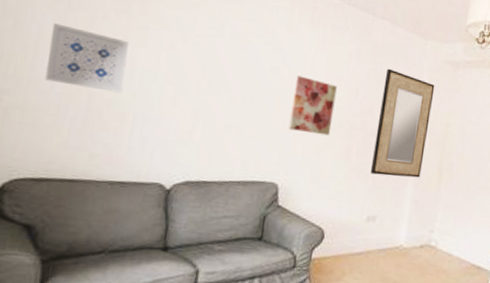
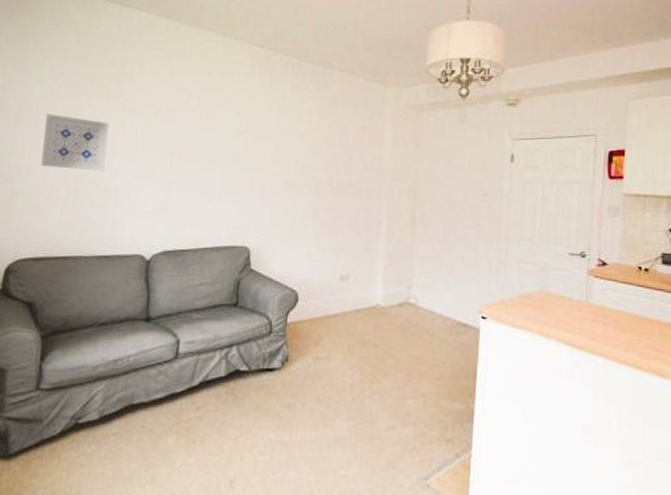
wall art: present [288,75,337,136] -> none [256,137,300,195]
home mirror: present [370,68,435,178] -> none [339,120,399,231]

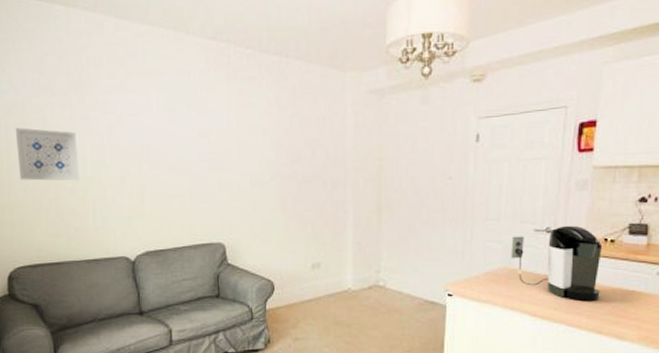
coffee maker: none [545,251,638,332] -> present [510,225,603,300]

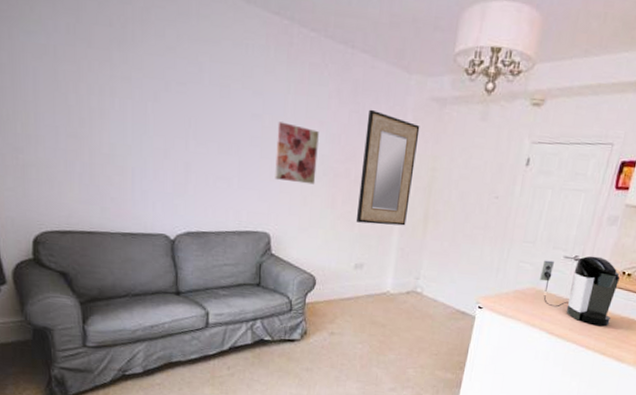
wall art: present [15,128,80,181] -> none [45,77,118,148]
wall art: none [223,135,264,191] -> present [275,122,319,185]
home mirror: none [307,110,361,222] -> present [356,109,420,226]

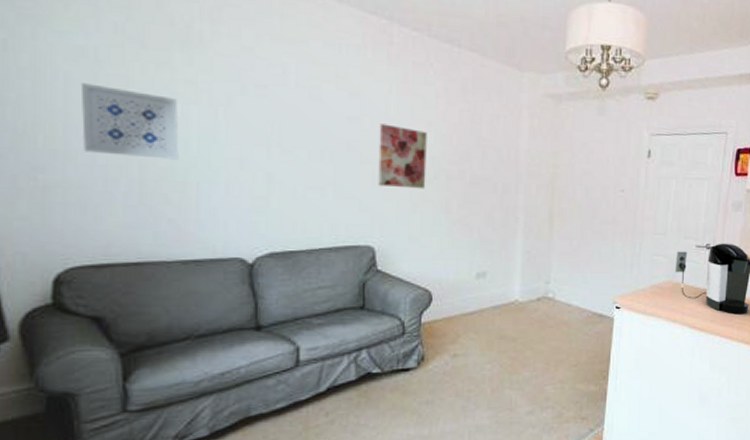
wall art: none [45,77,118,148] -> present [80,83,179,160]
home mirror: present [356,109,420,226] -> none [474,107,537,228]

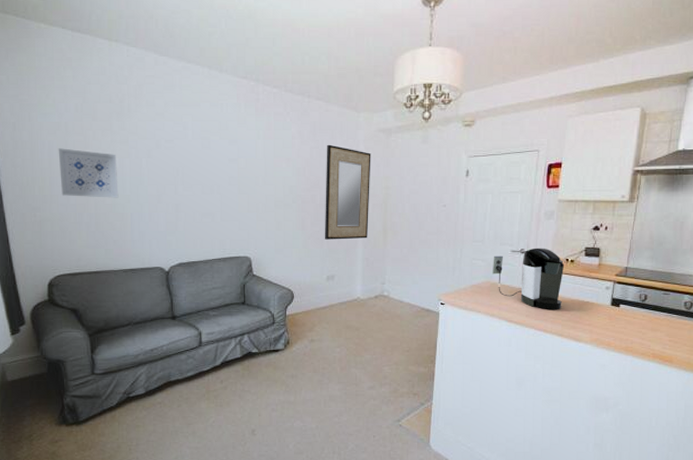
wall art: present [378,124,427,189] -> none [251,163,287,212]
home mirror: none [474,107,537,228] -> present [324,144,371,240]

